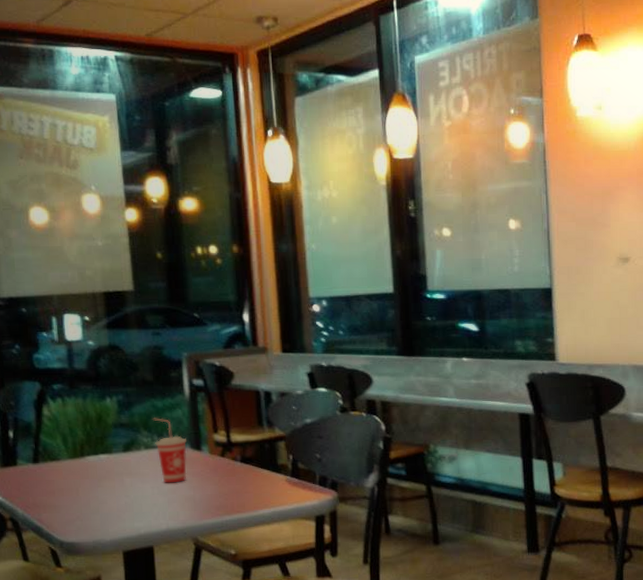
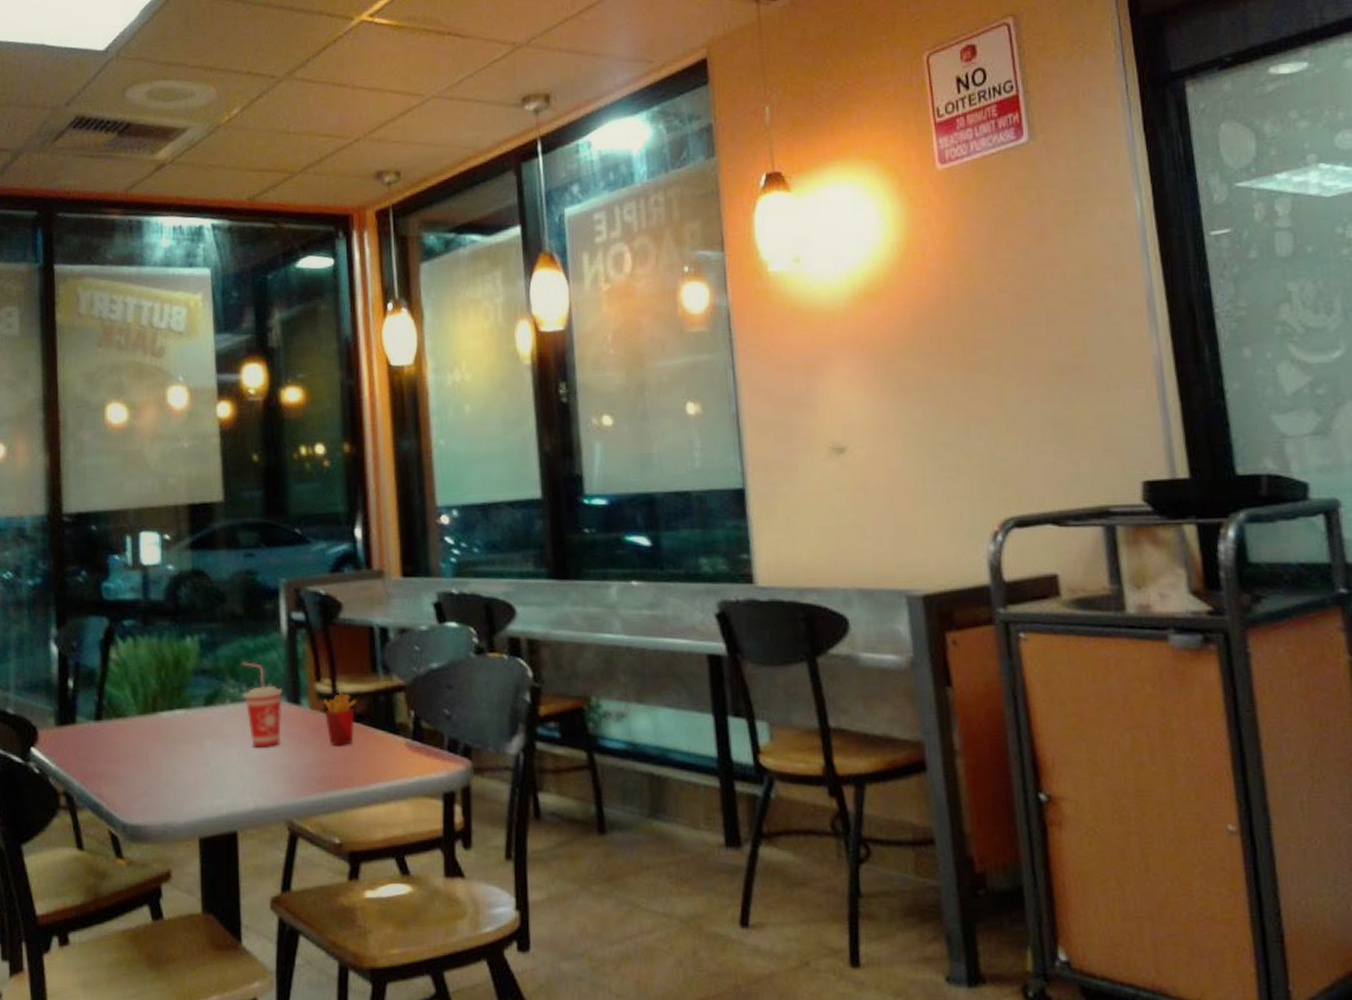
french fries: none [220,442,247,482] -> present [324,693,357,747]

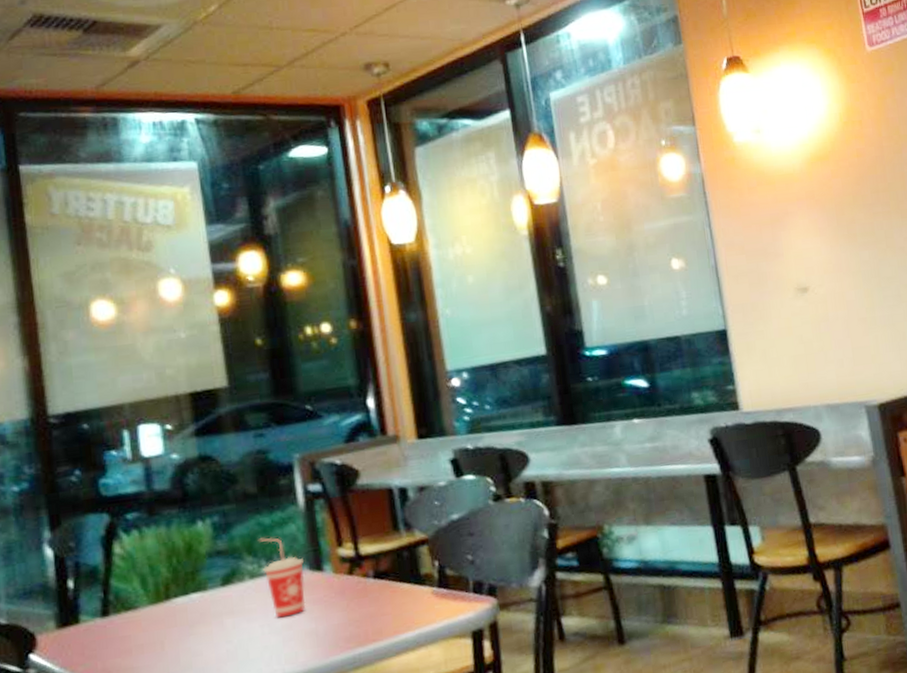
french fries: present [324,693,357,747] -> none [347,554,381,605]

